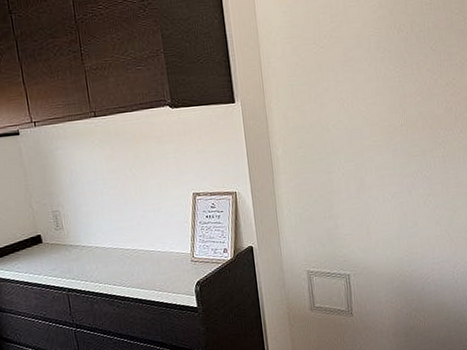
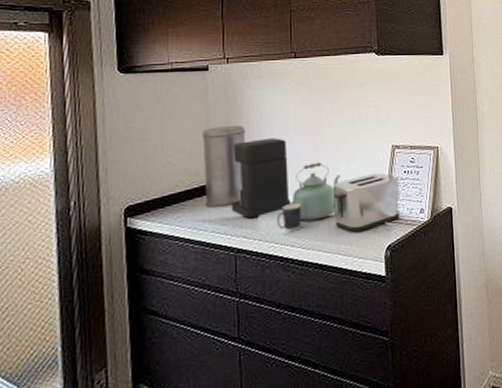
canister: none [23,182,65,255] -> present [202,125,246,208]
coffee maker: none [52,192,109,264] -> present [231,138,291,219]
mug: none [97,248,120,273] -> present [276,202,302,232]
kettle: none [108,212,149,264] -> present [291,162,341,221]
toaster: none [143,218,206,272] -> present [332,173,401,233]

